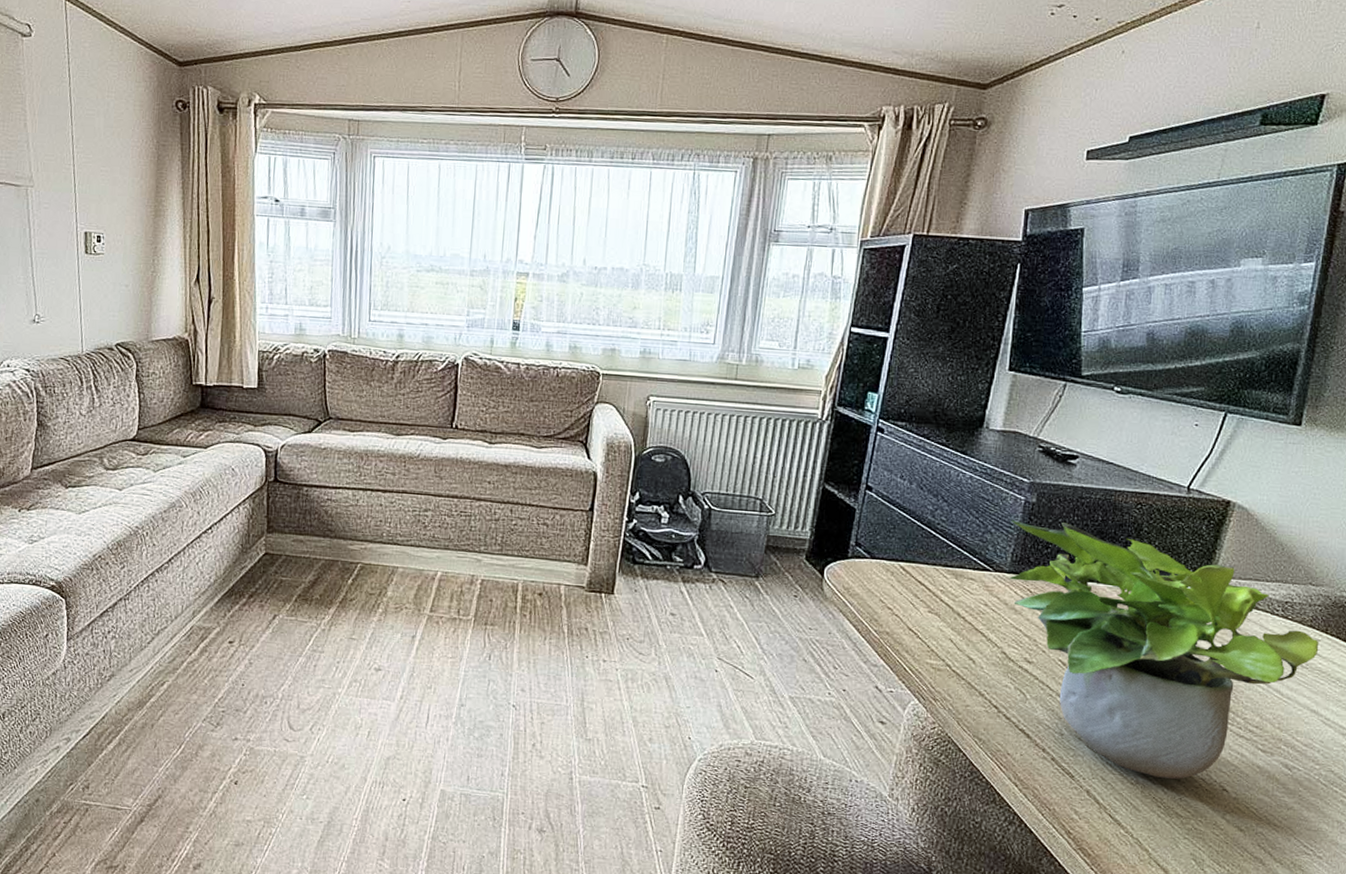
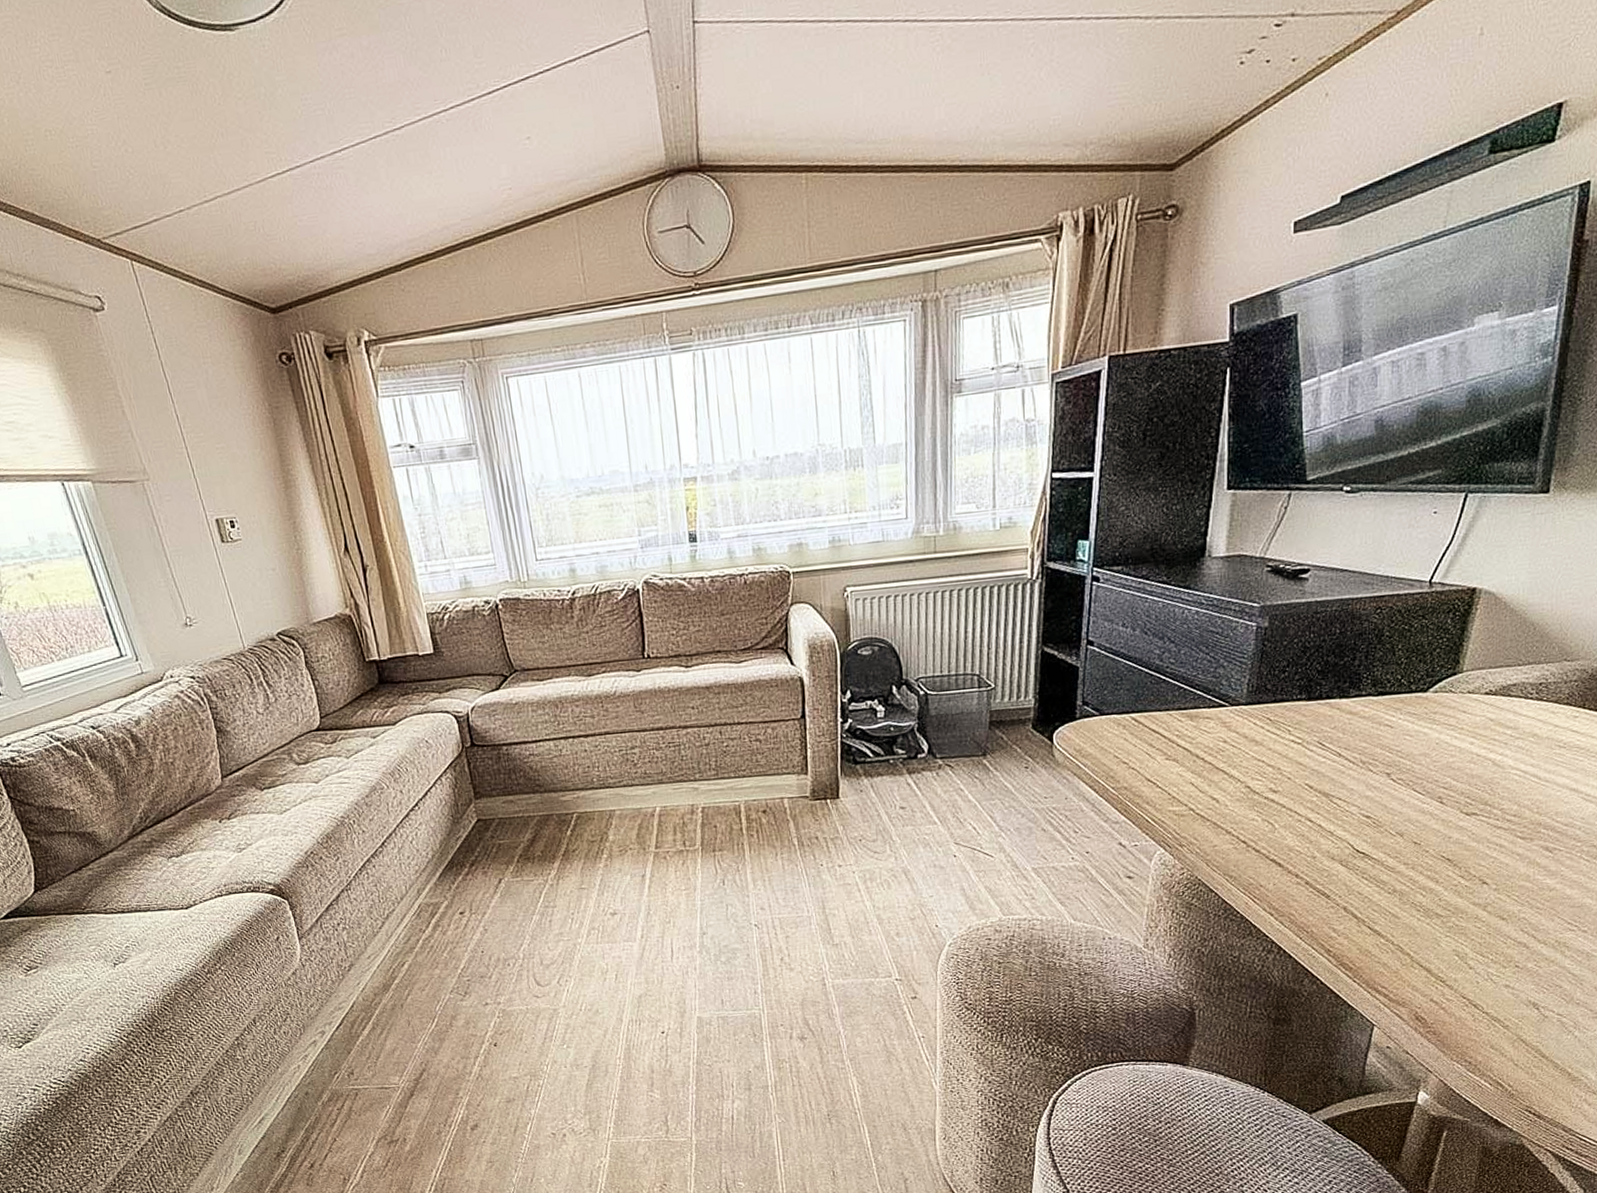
potted plant: present [1009,520,1319,779] -> none [1243,642,1577,883]

